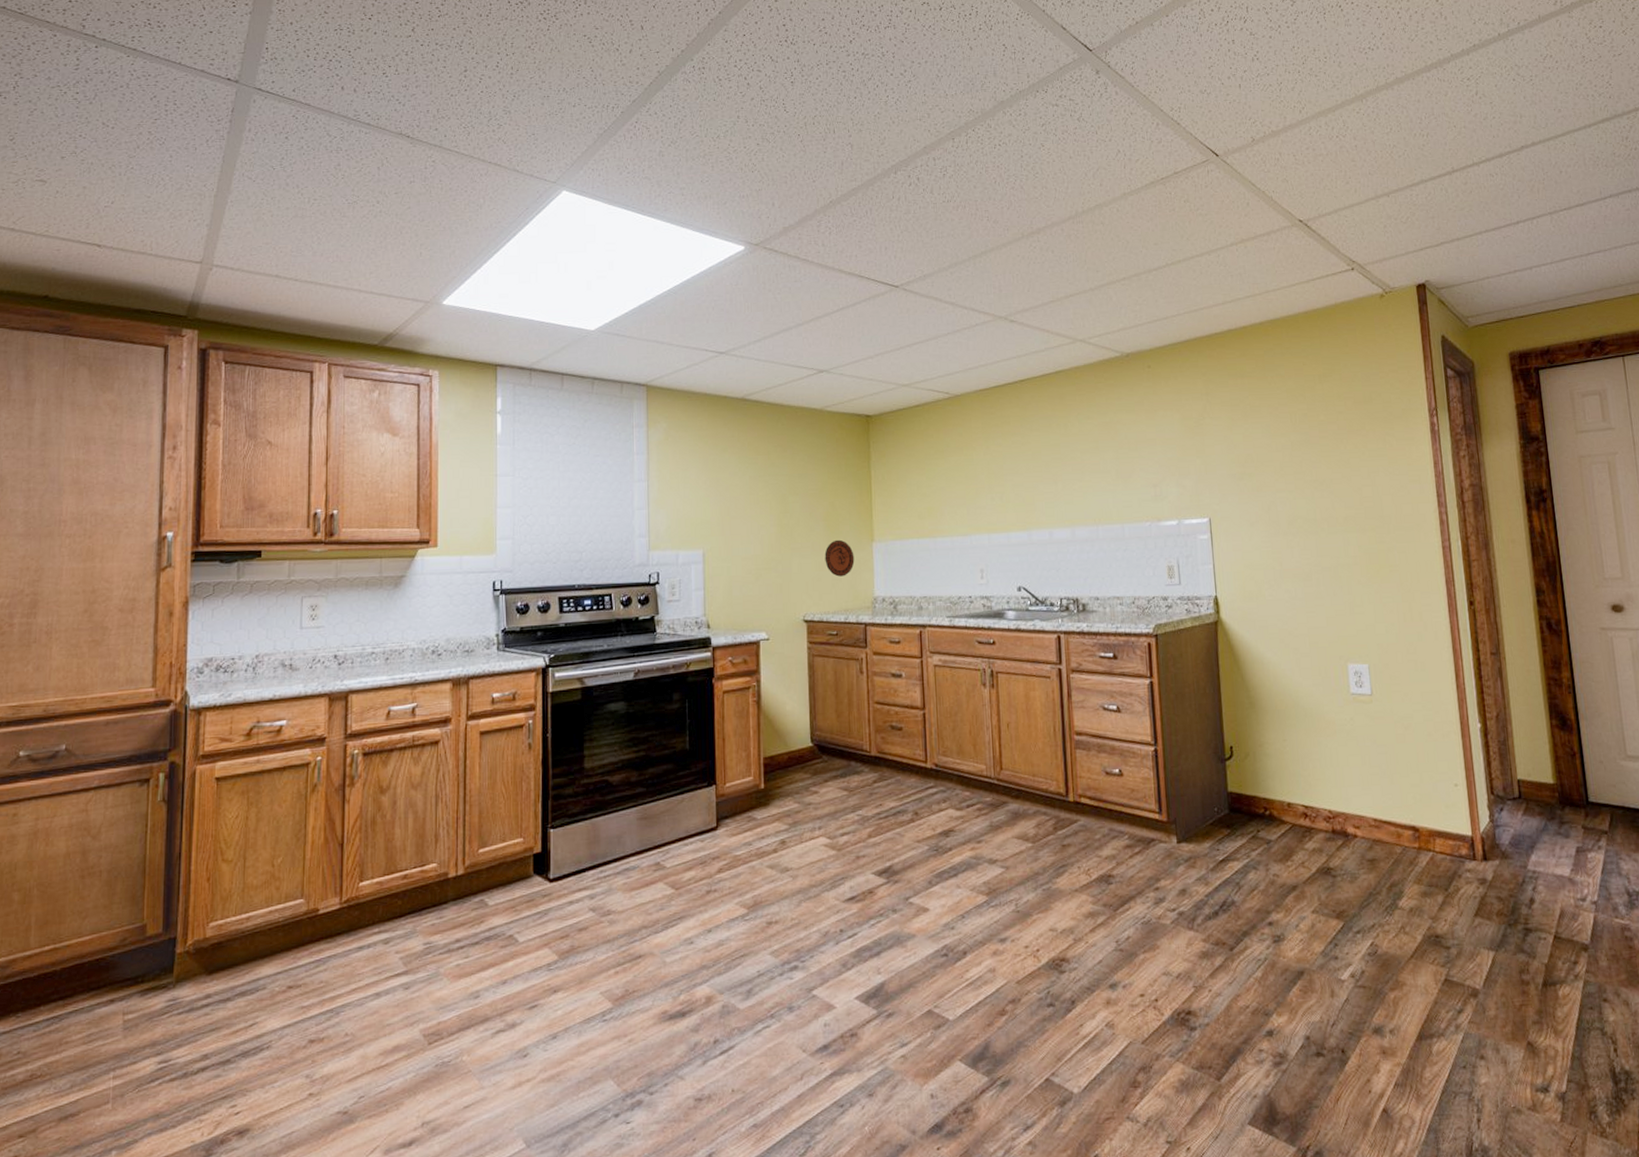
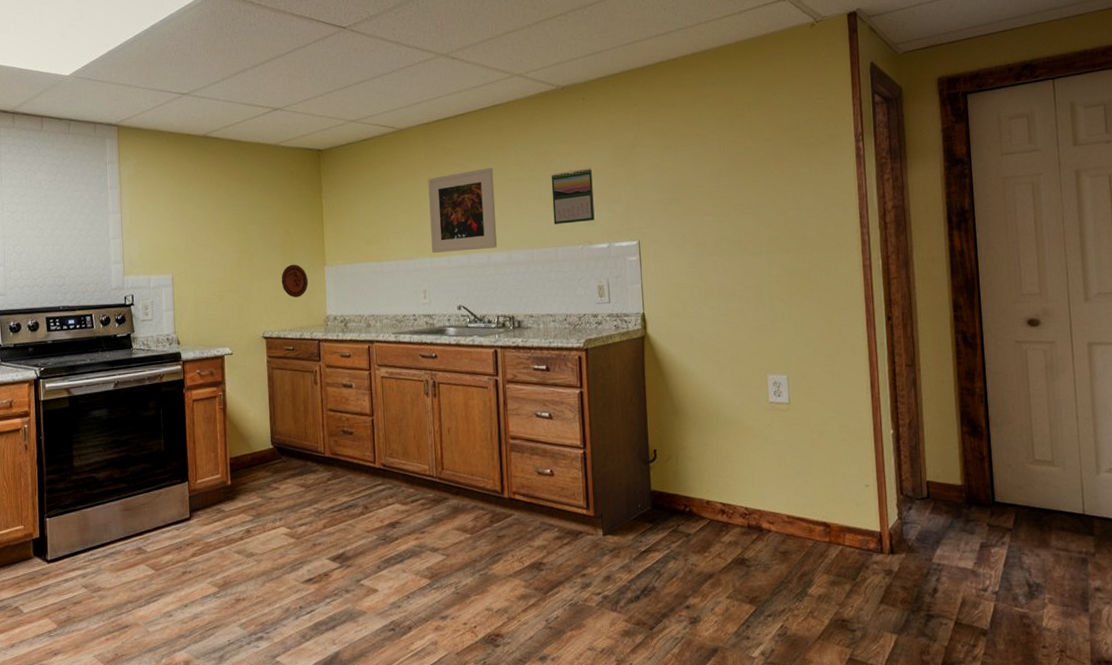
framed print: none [985,437,1060,529] -> present [428,167,498,253]
calendar: none [1116,439,1163,499] -> present [551,168,595,224]

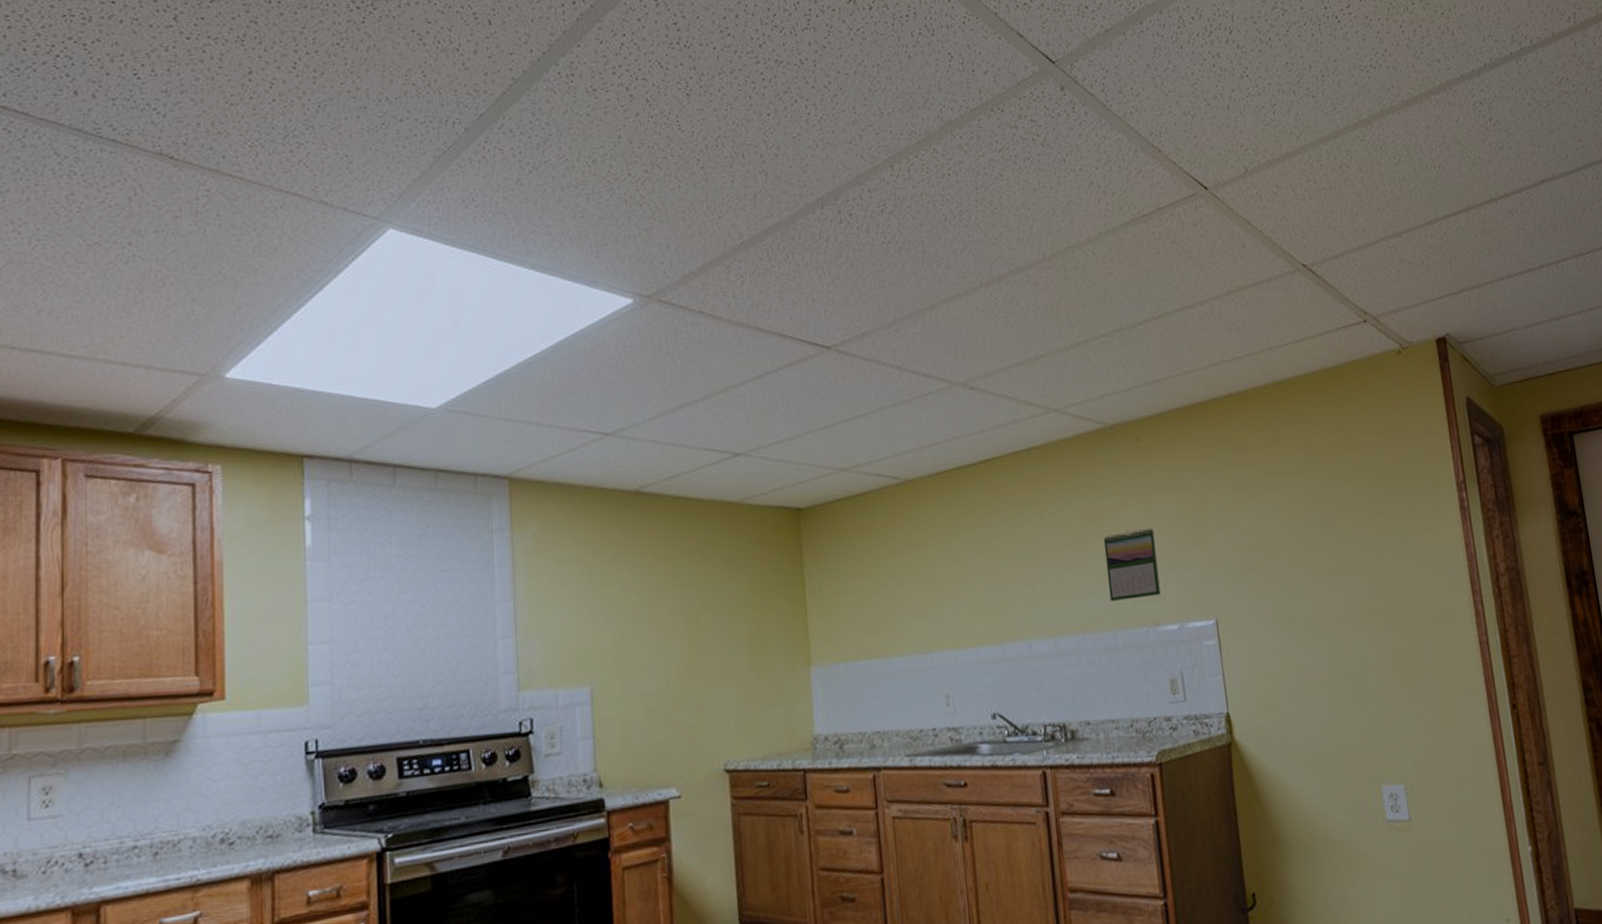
decorative plate: present [281,264,308,298] -> none [749,665,788,713]
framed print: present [428,167,498,253] -> none [946,528,1040,644]

